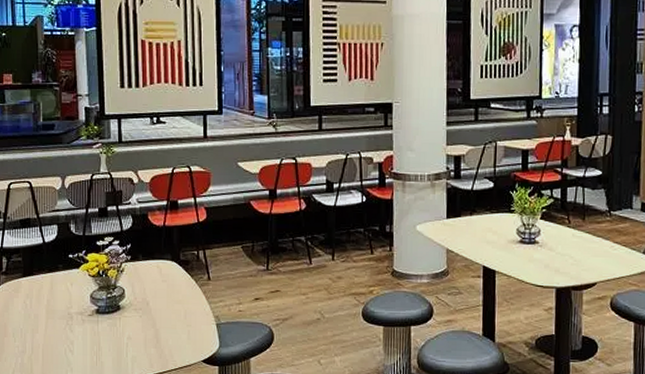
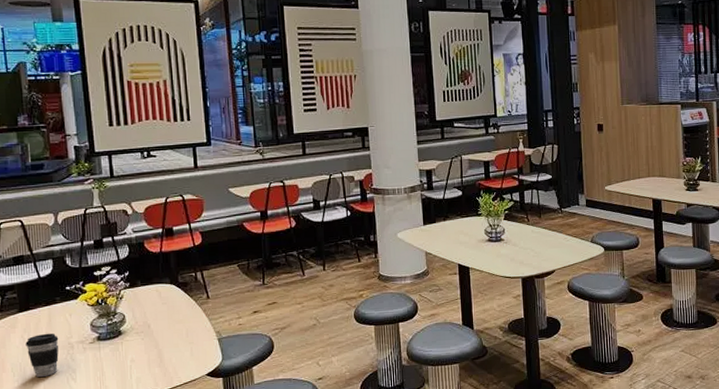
coffee cup: none [27,301,59,345] -> present [25,333,59,377]

